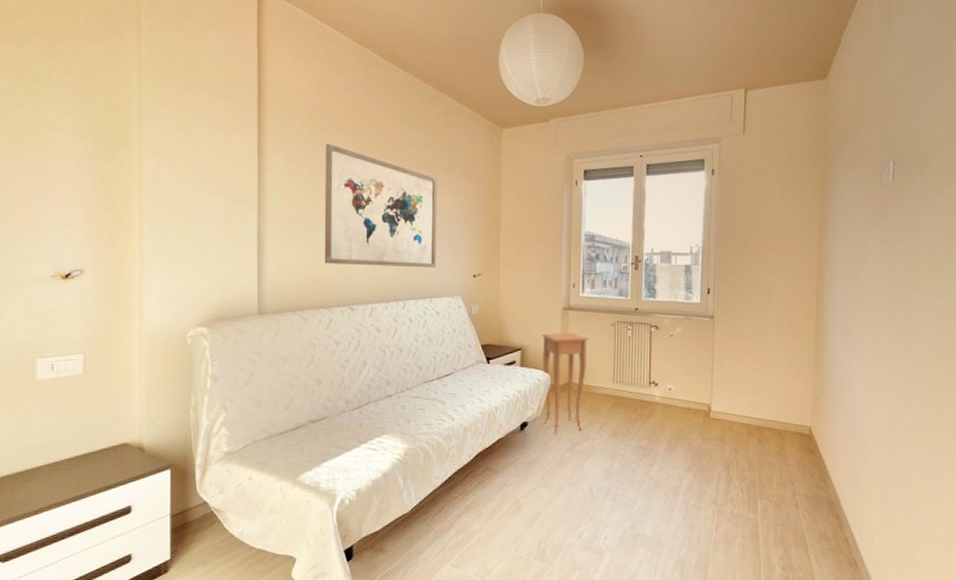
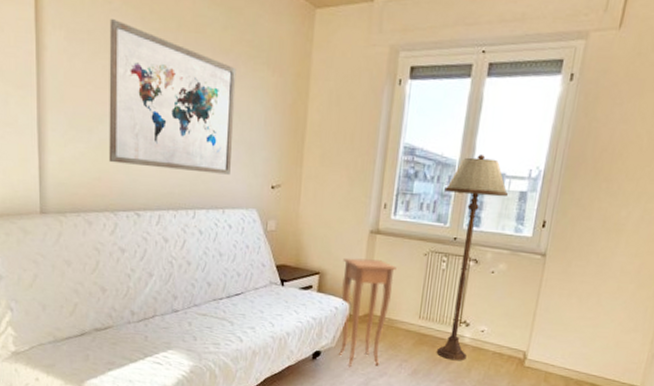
floor lamp: none [623,237,675,419] -> present [436,155,508,361]

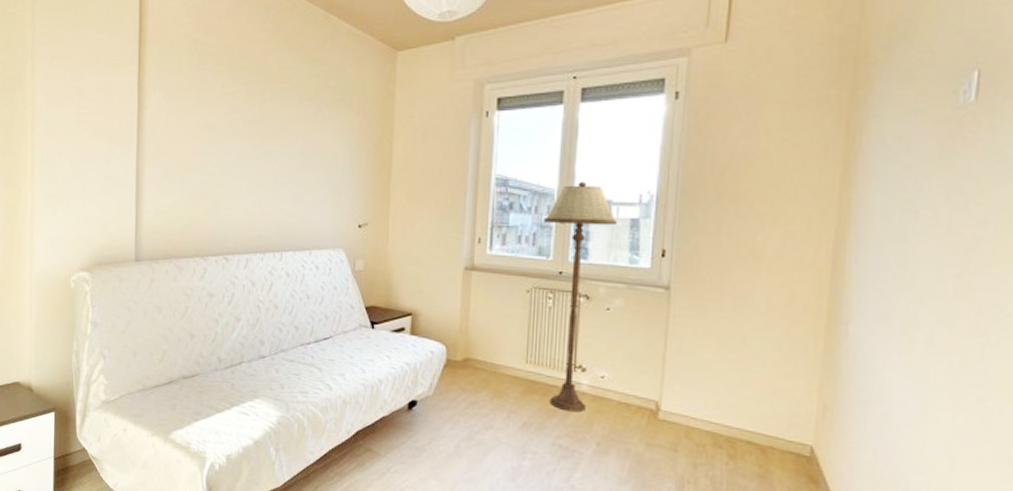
wall art: present [108,19,237,175] -> none [199,78,321,216]
side table: present [339,258,397,367] -> none [437,297,496,418]

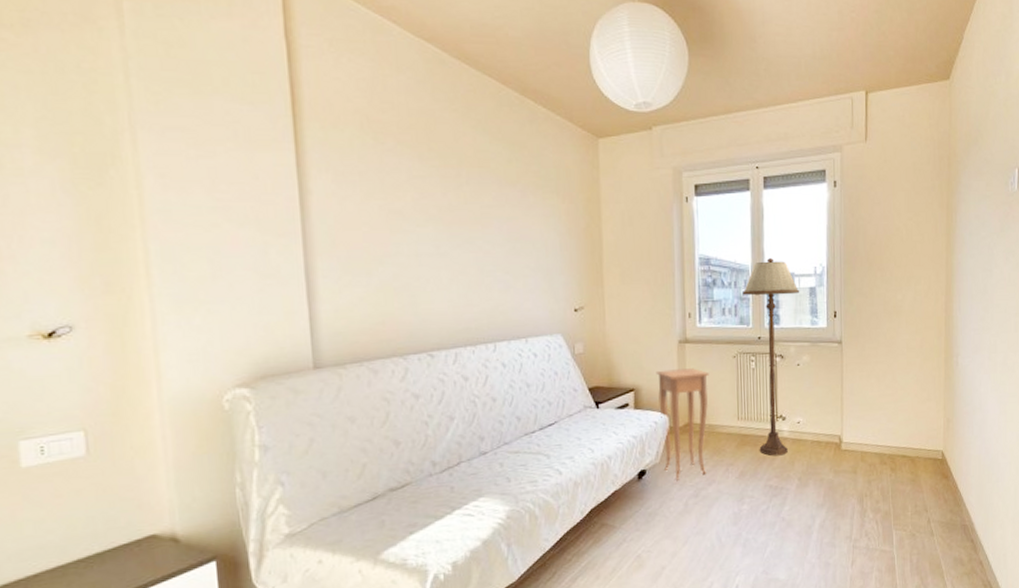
side table: none [437,297,496,418] -> present [656,367,709,480]

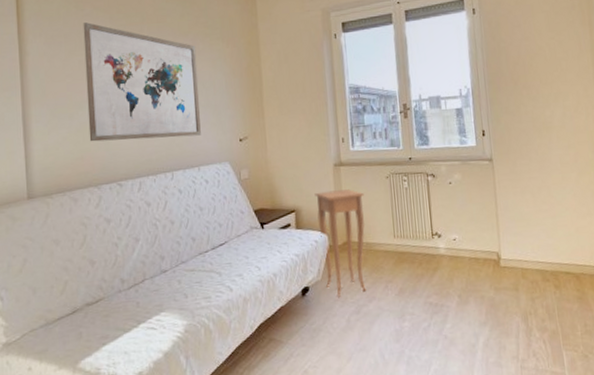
wall art: none [383,159,530,305] -> present [83,22,201,142]
floor lamp: present [742,258,799,456] -> none [391,84,446,273]

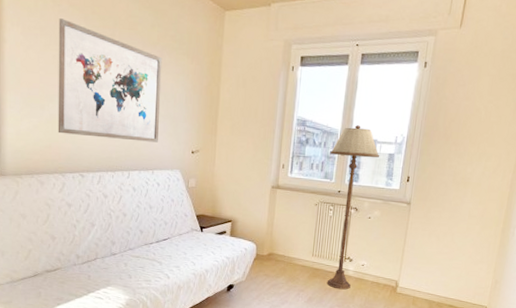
side table: present [314,189,366,297] -> none [248,208,293,297]
floor lamp: none [391,84,446,273] -> present [327,125,379,290]

